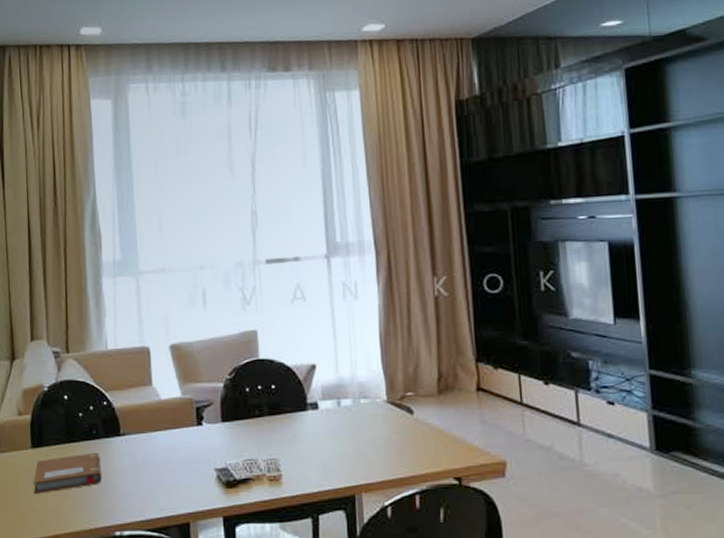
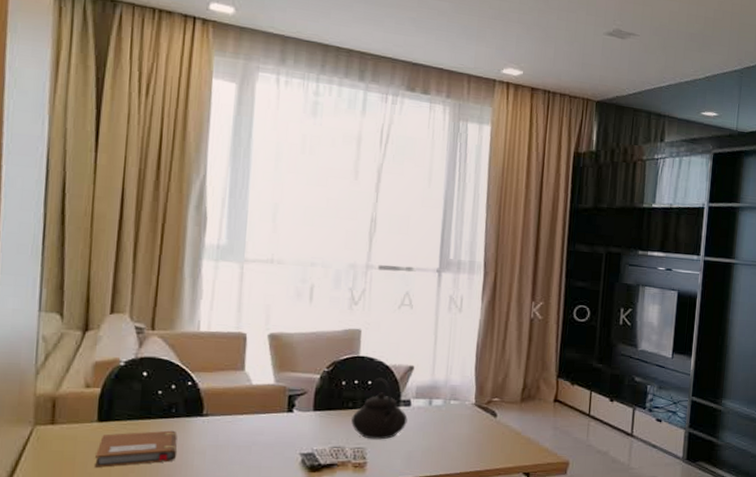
teapot: none [260,380,318,449] -> present [351,377,408,440]

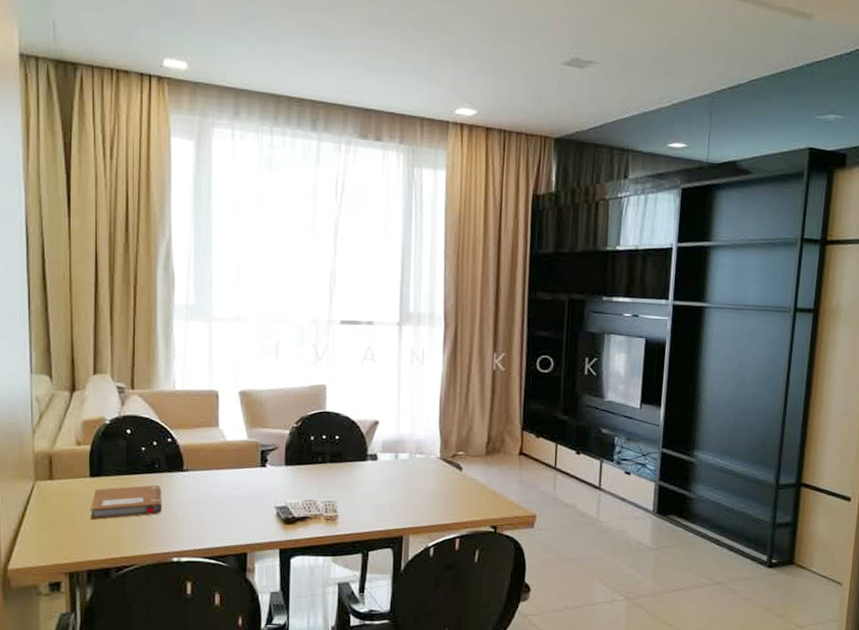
teapot: present [351,377,408,440] -> none [321,432,375,493]

